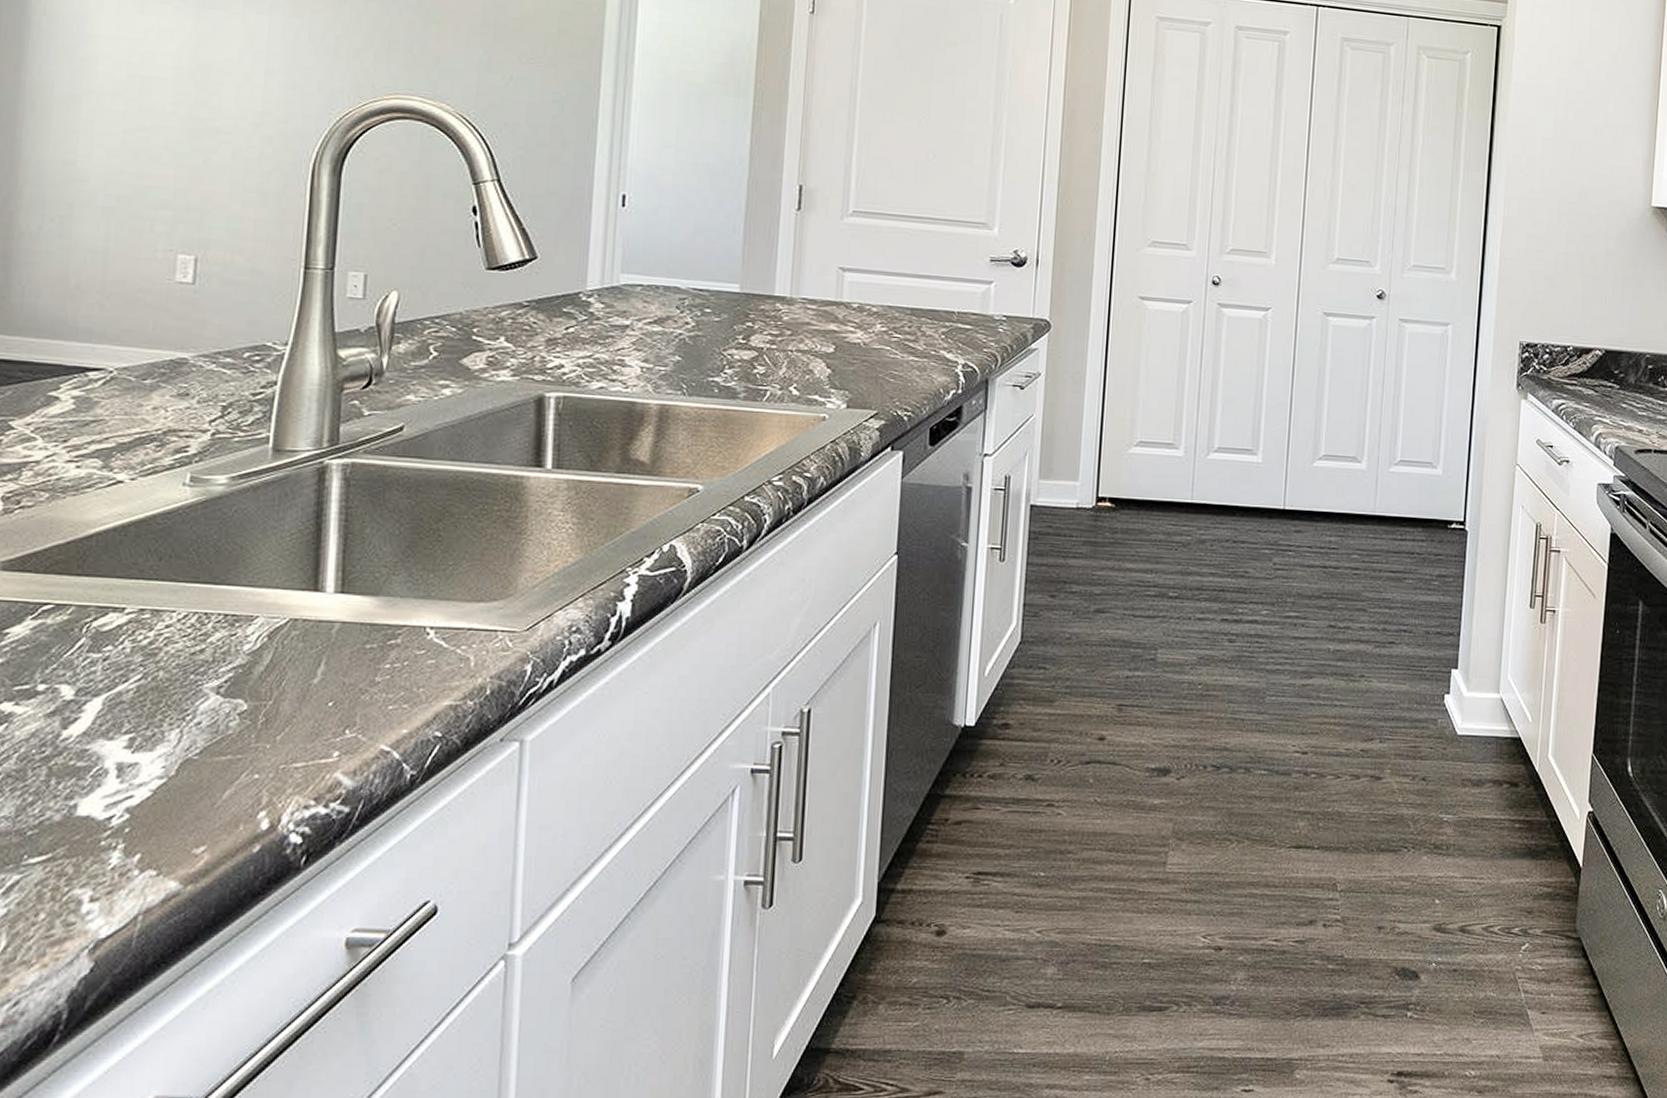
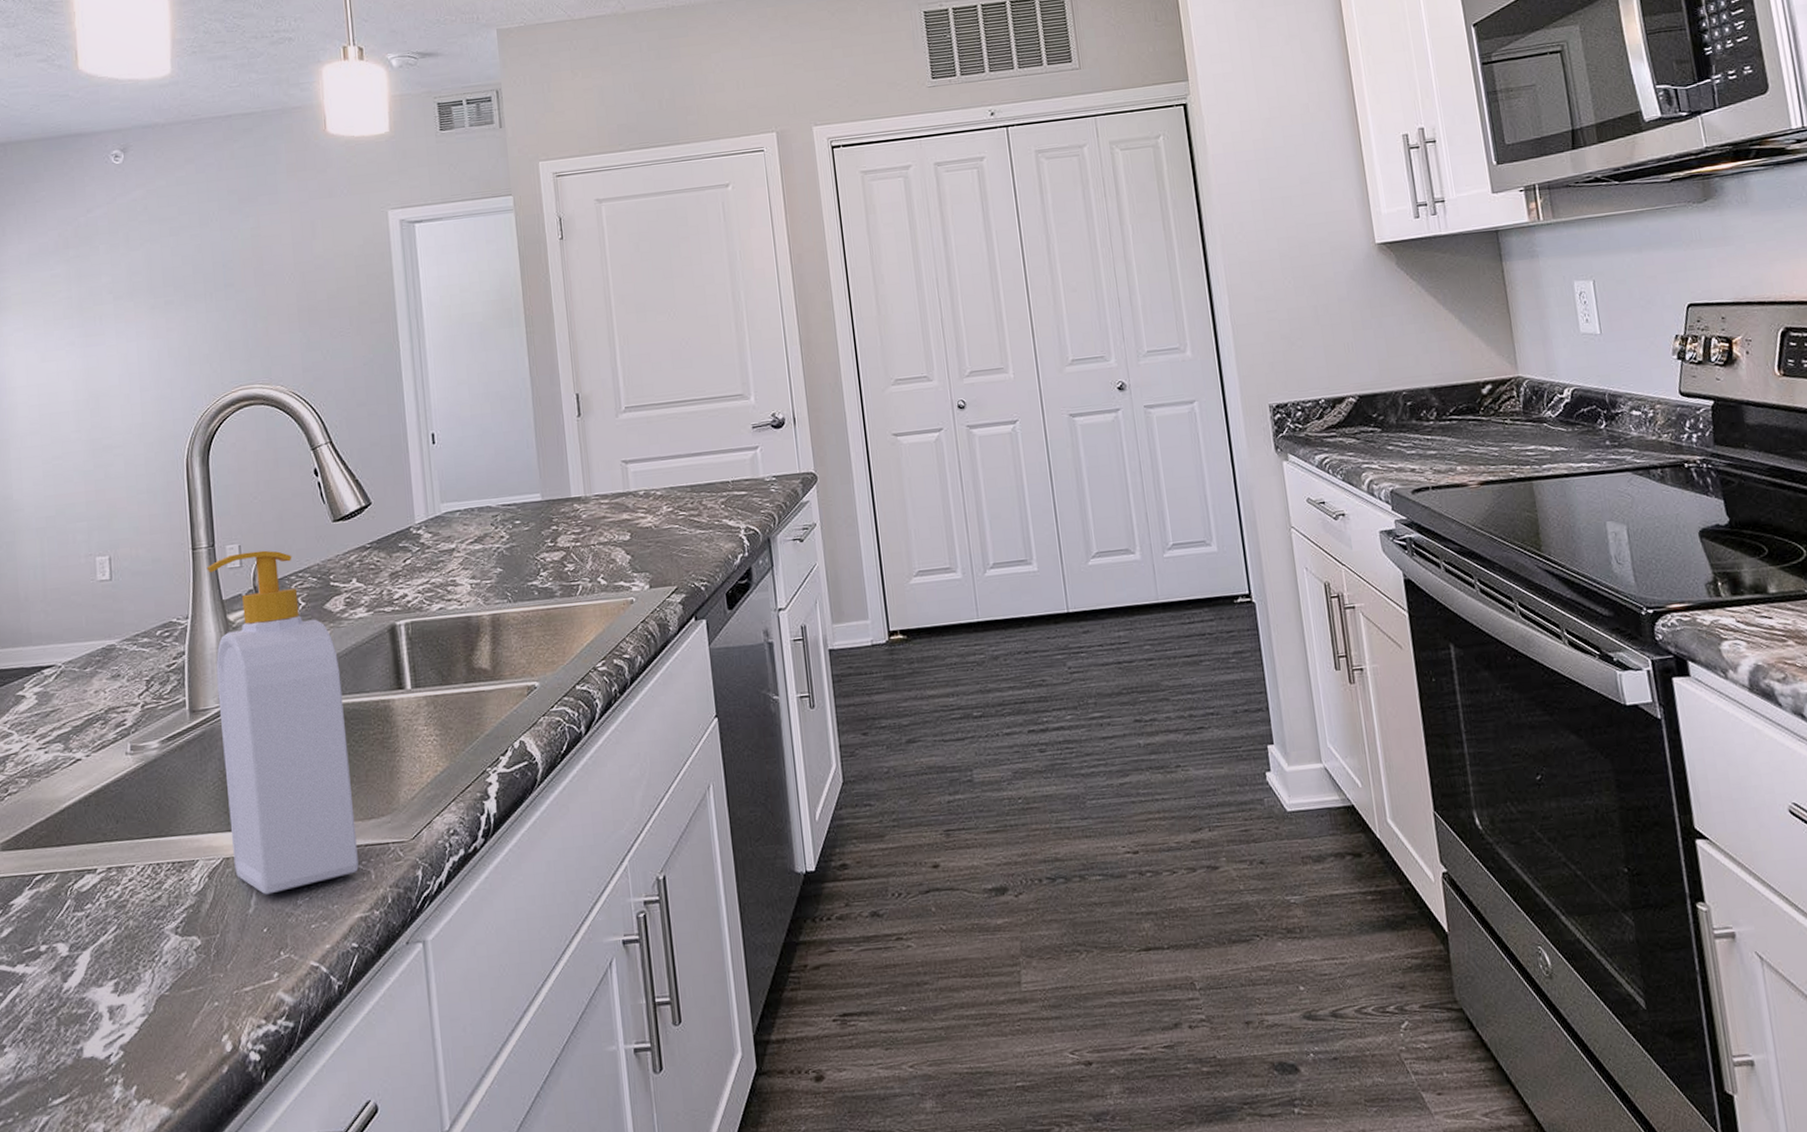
soap bottle: none [303,283,469,666] -> present [206,550,359,895]

